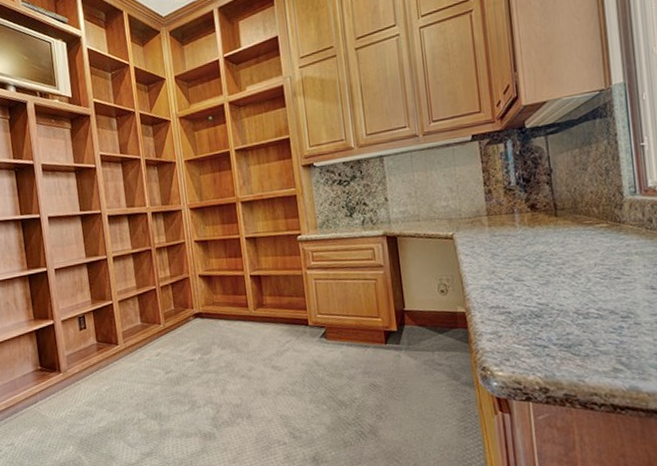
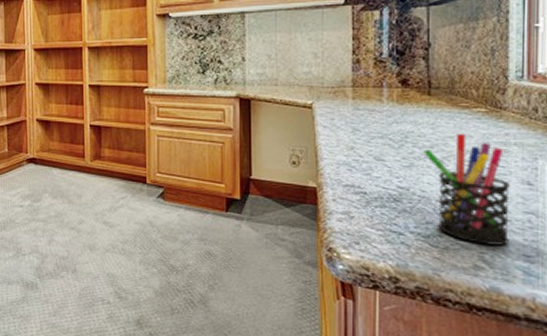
pen holder: none [557,248,641,349] -> present [423,133,510,245]

